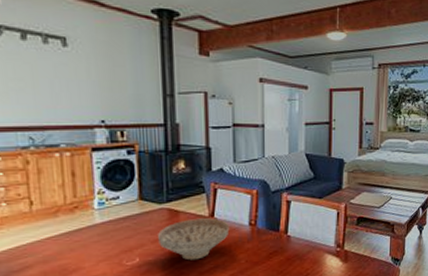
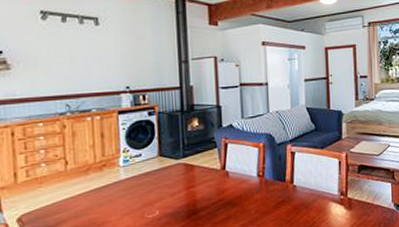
decorative bowl: present [158,218,230,261] -> none [176,171,240,212]

